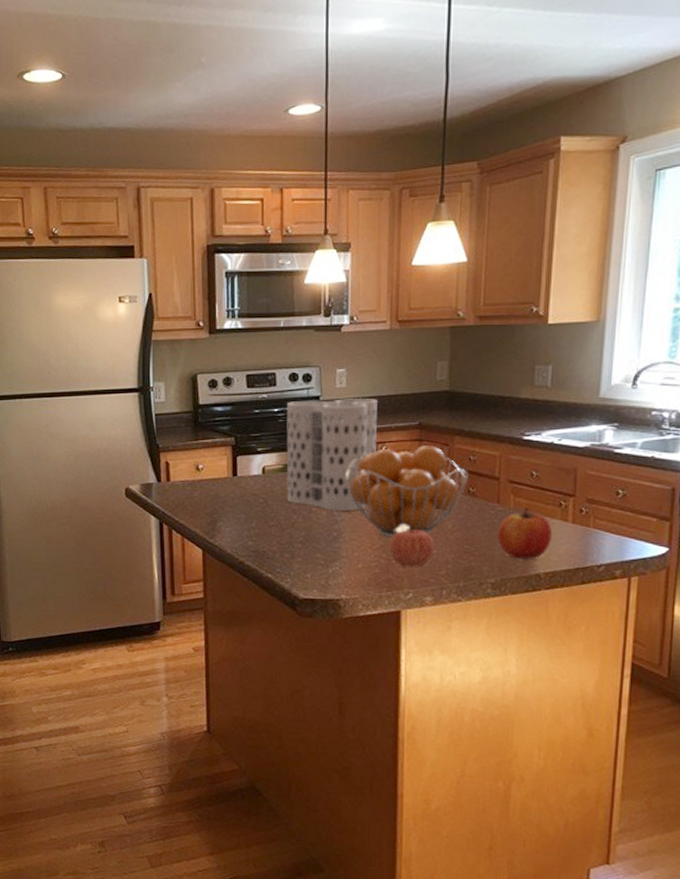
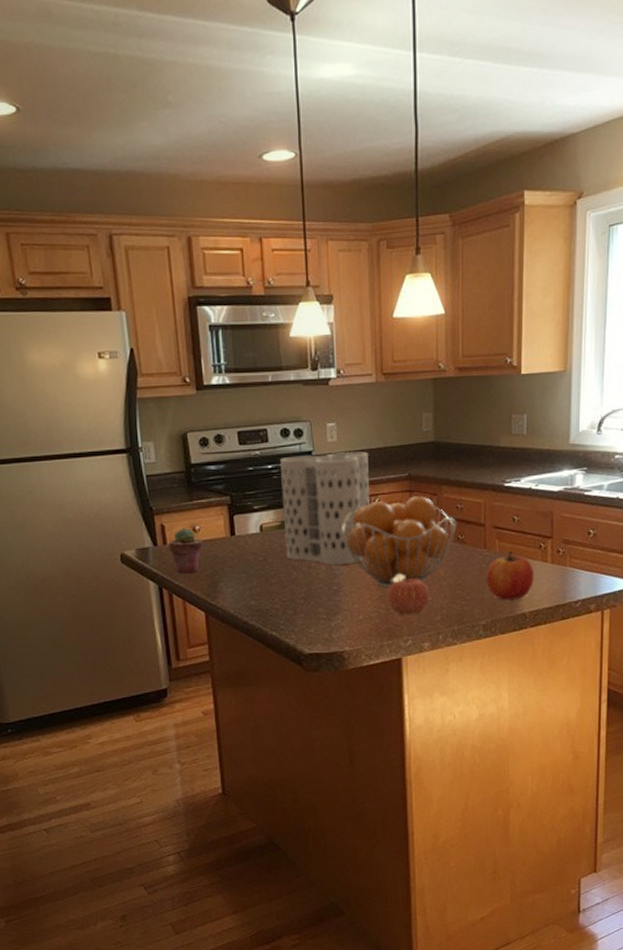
potted succulent: none [172,466,205,511] -> present [169,527,203,574]

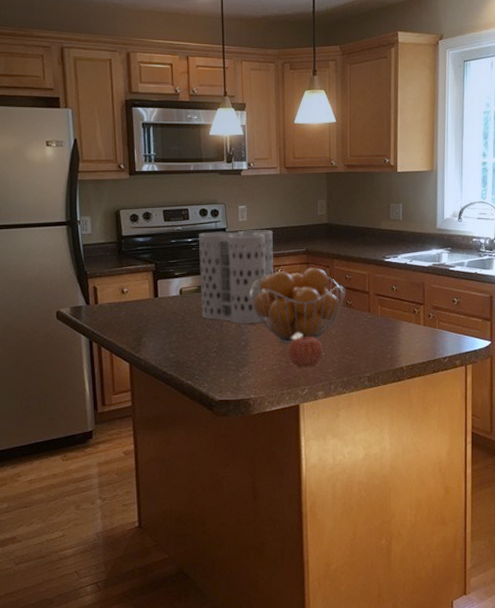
potted succulent: present [169,527,203,574] -> none [100,289,130,330]
apple: present [486,551,534,600] -> none [370,315,409,356]

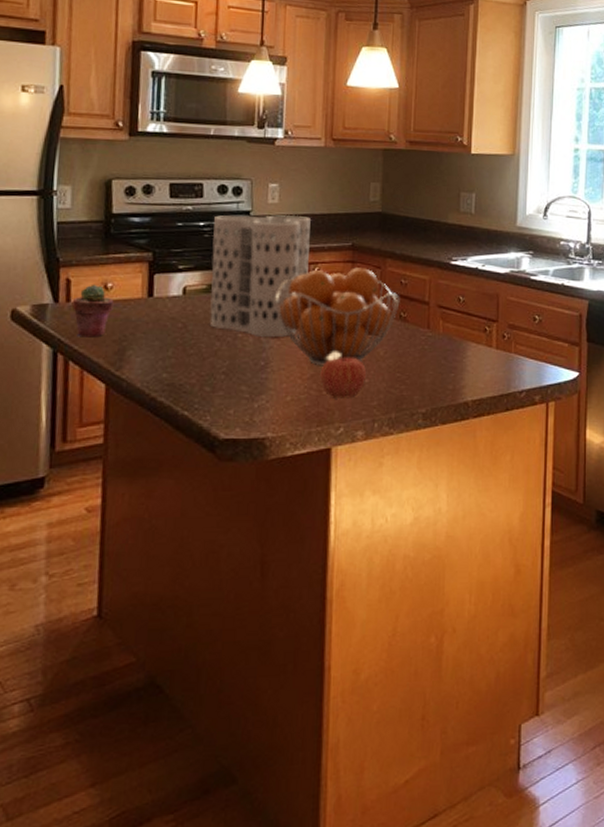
potted succulent: none [100,289,130,330] -> present [72,284,114,338]

